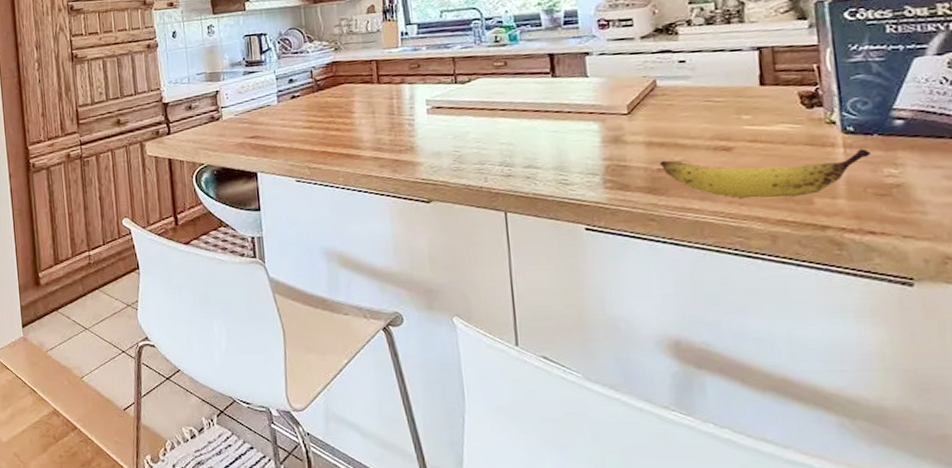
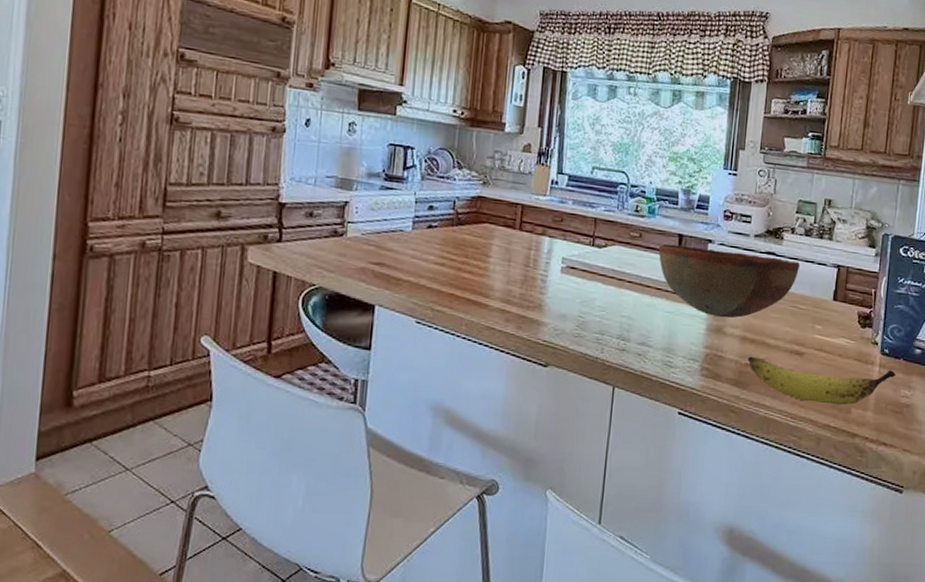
bowl: none [528,53,706,127] -> present [658,243,800,318]

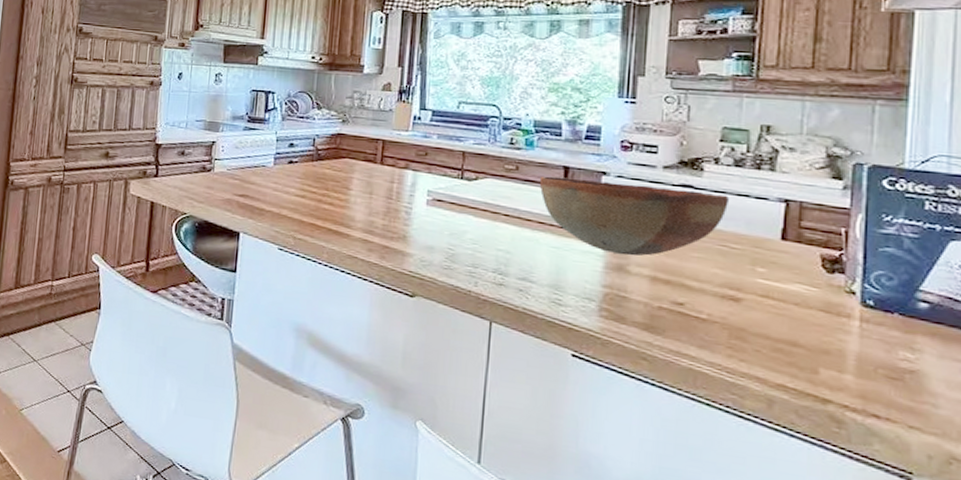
banana: present [748,356,896,405] -> none [661,299,889,364]

